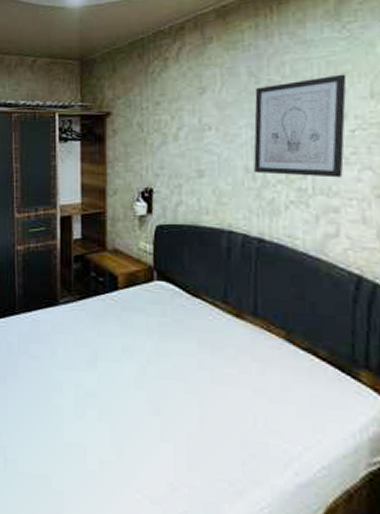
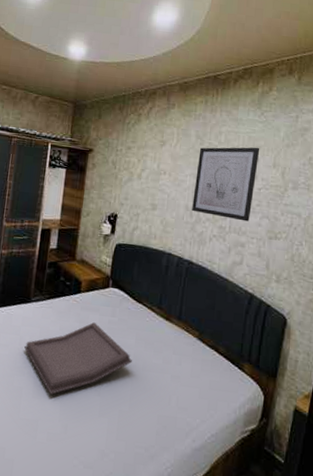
serving tray: none [58,325,196,414] -> present [24,322,132,395]

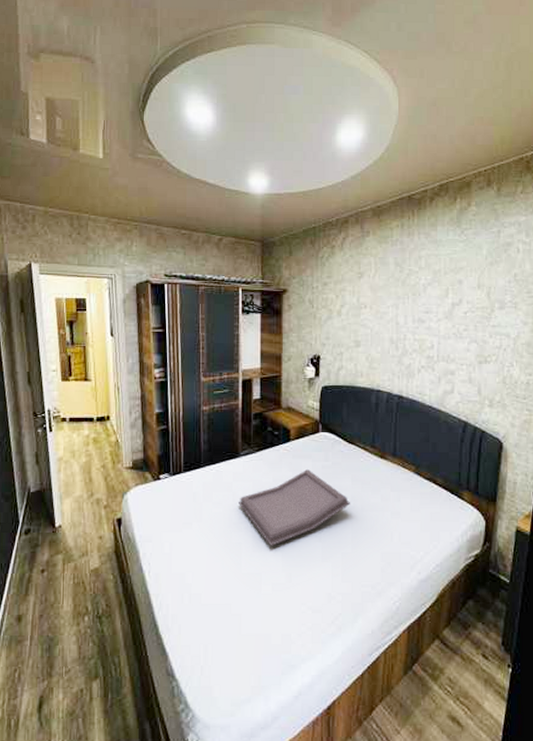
wall art: present [192,147,260,222] -> none [397,269,463,348]

